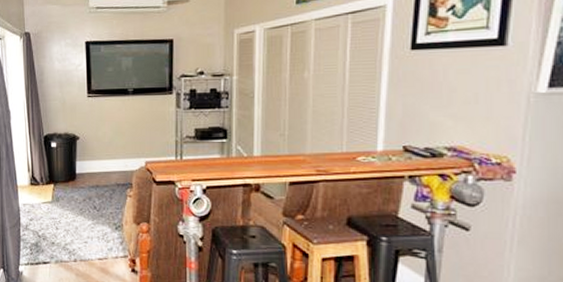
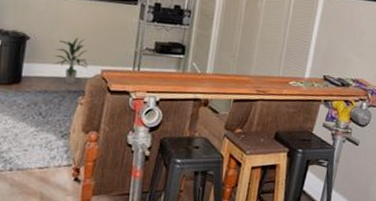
indoor plant: none [102,133,132,178] -> present [54,37,88,85]

